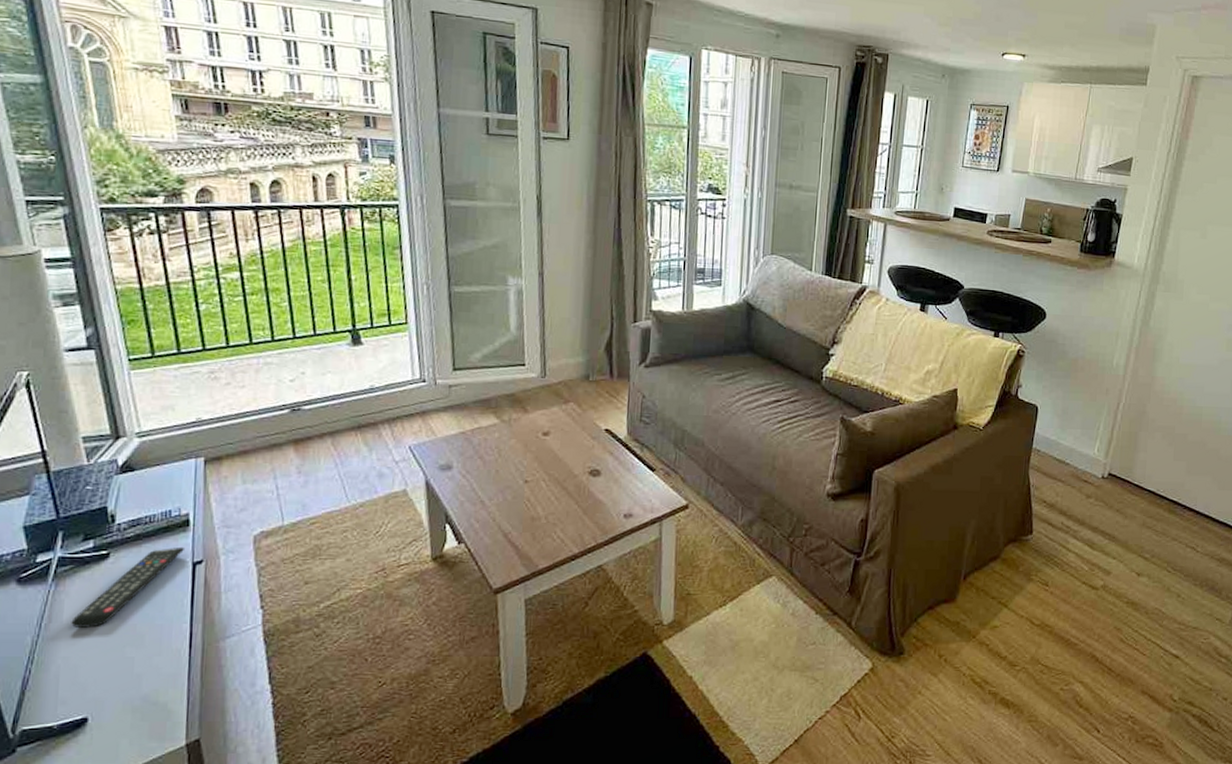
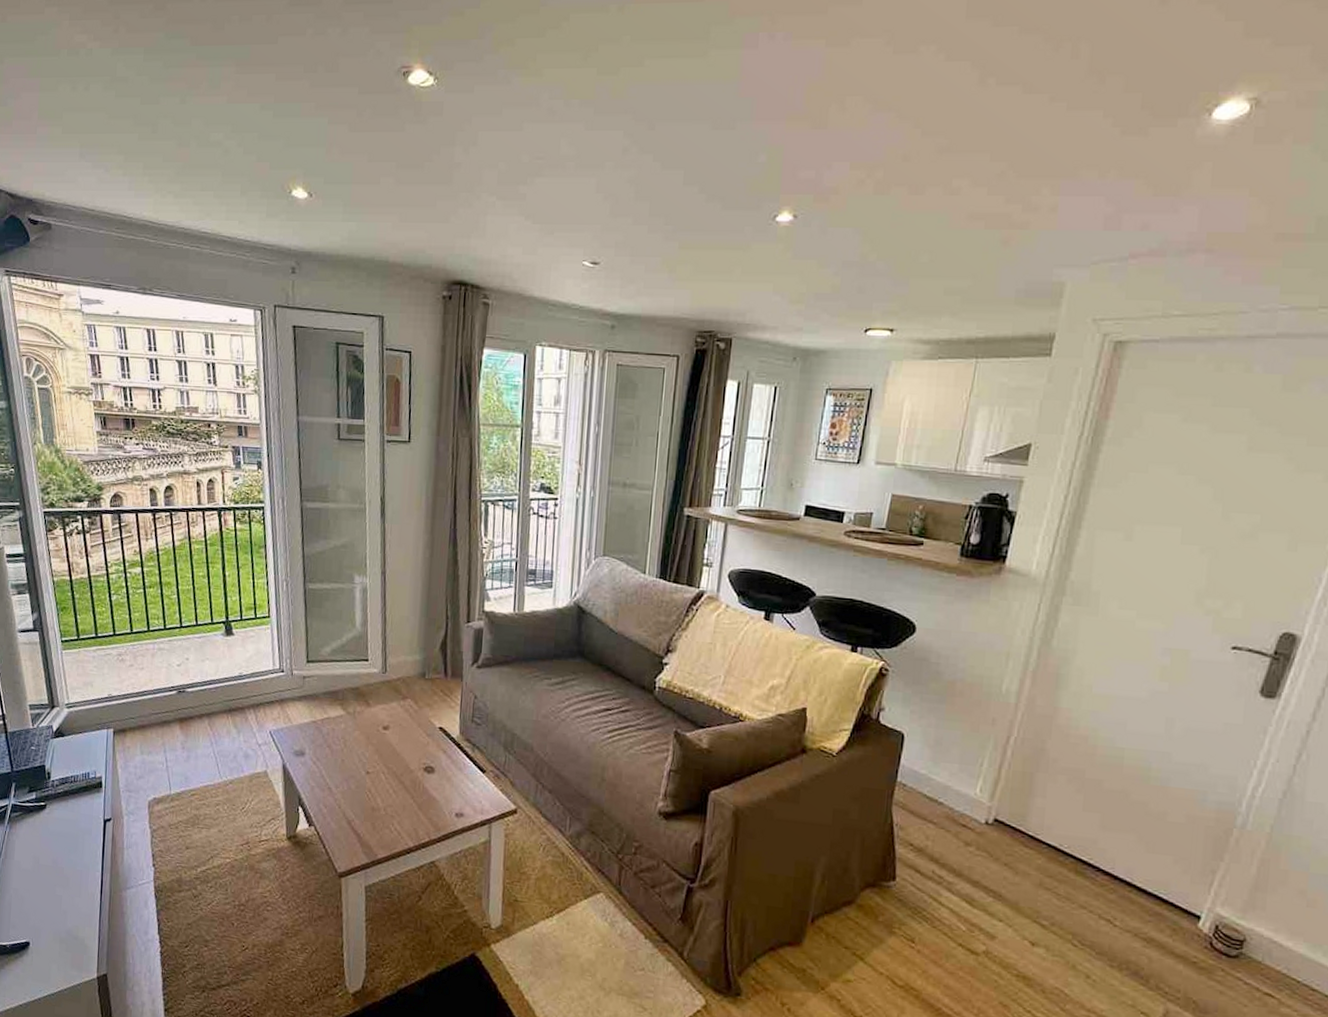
remote control: present [71,546,186,628] -> none [19,805,99,867]

